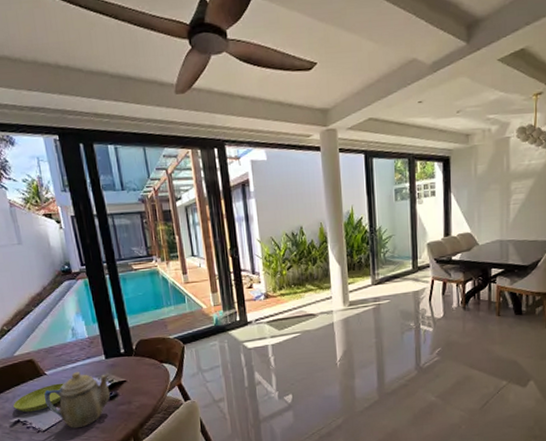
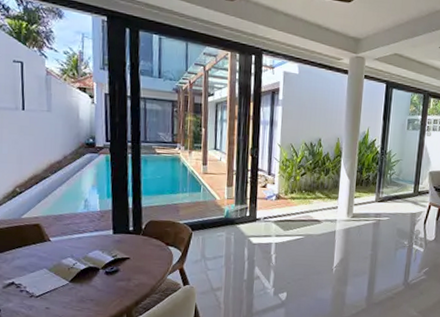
saucer: present [13,383,65,413] -> none [10,251,68,276]
teapot: present [44,371,111,429] -> none [44,242,114,298]

